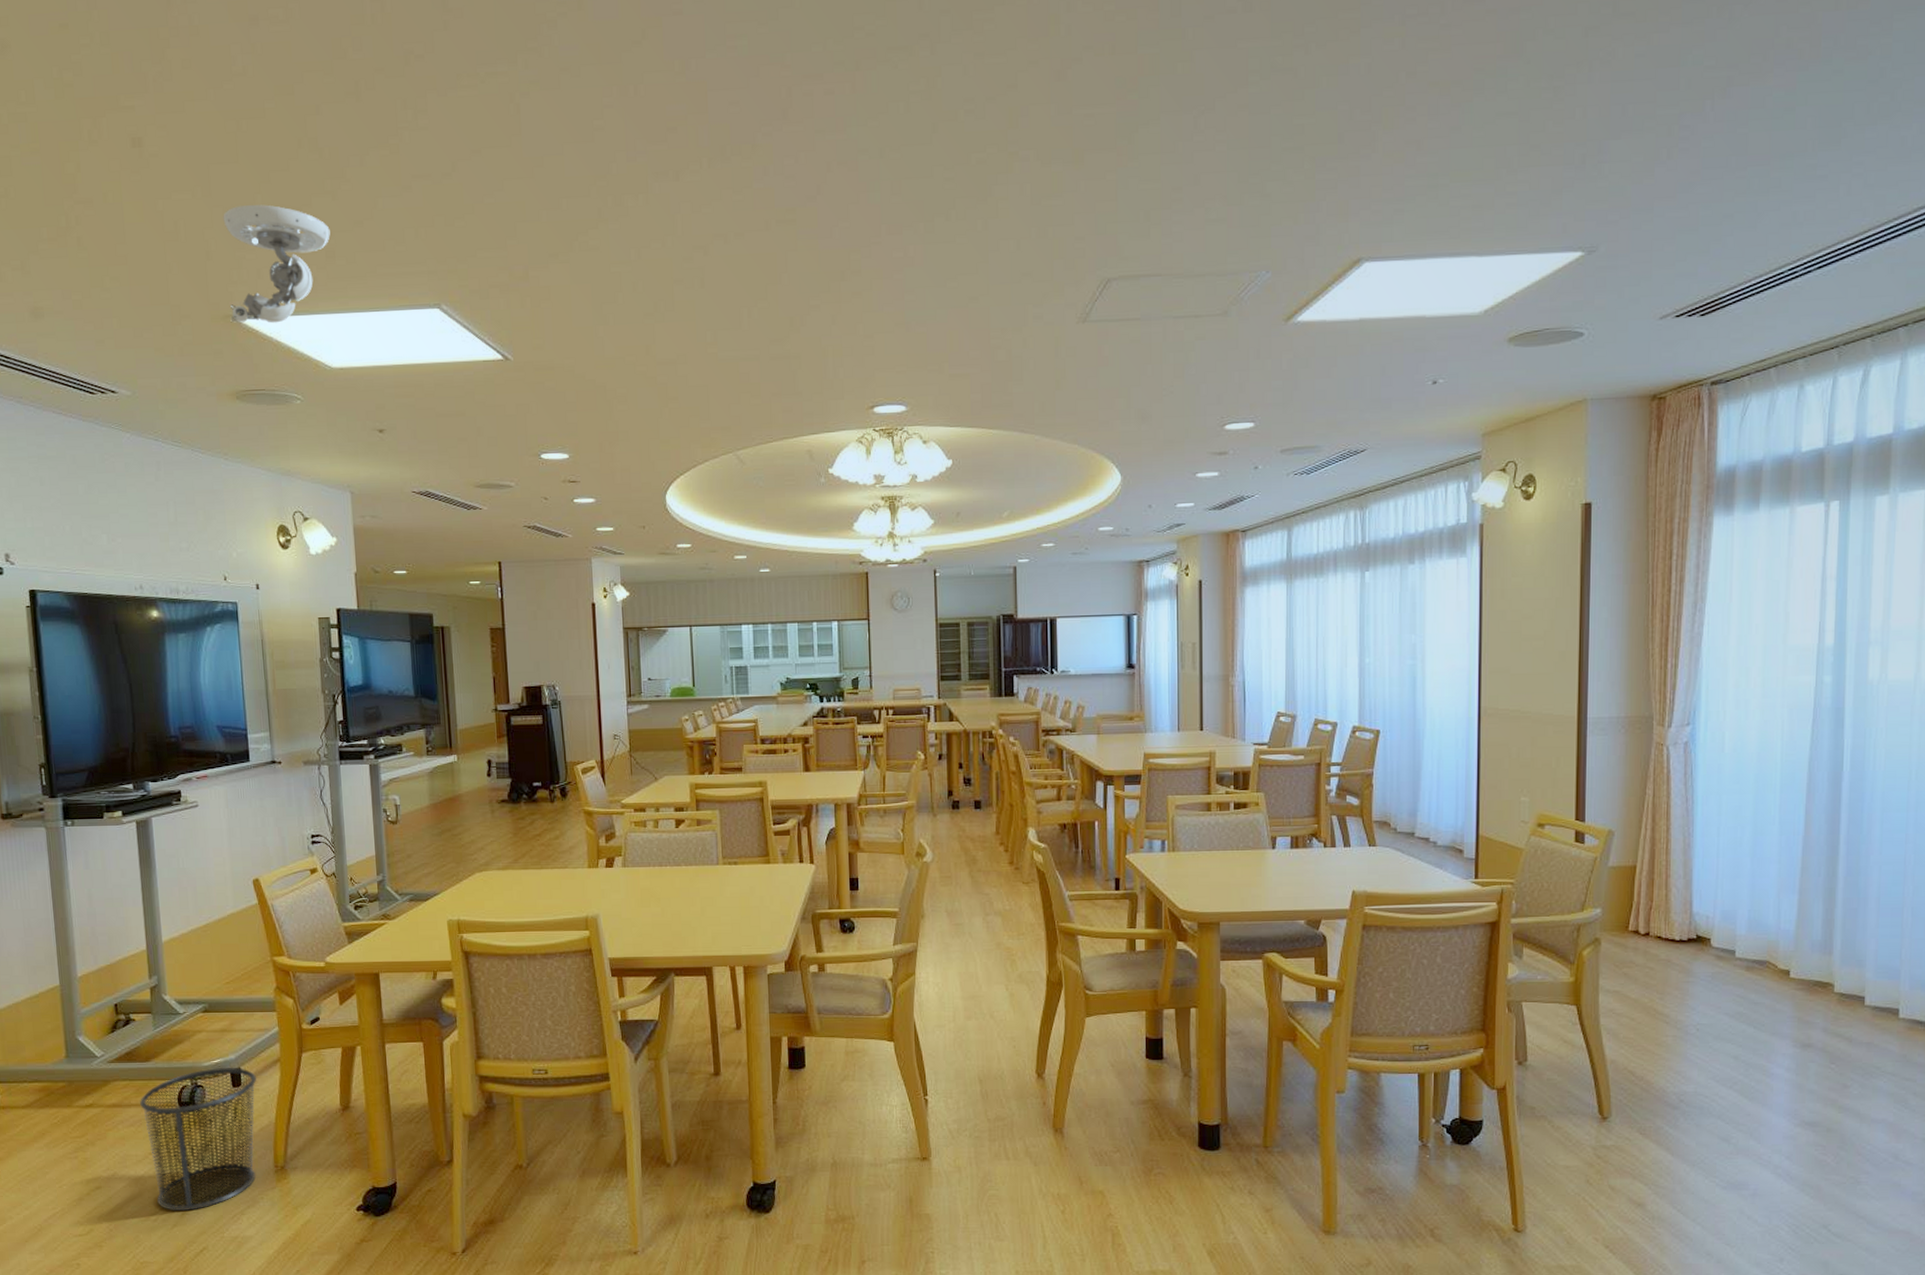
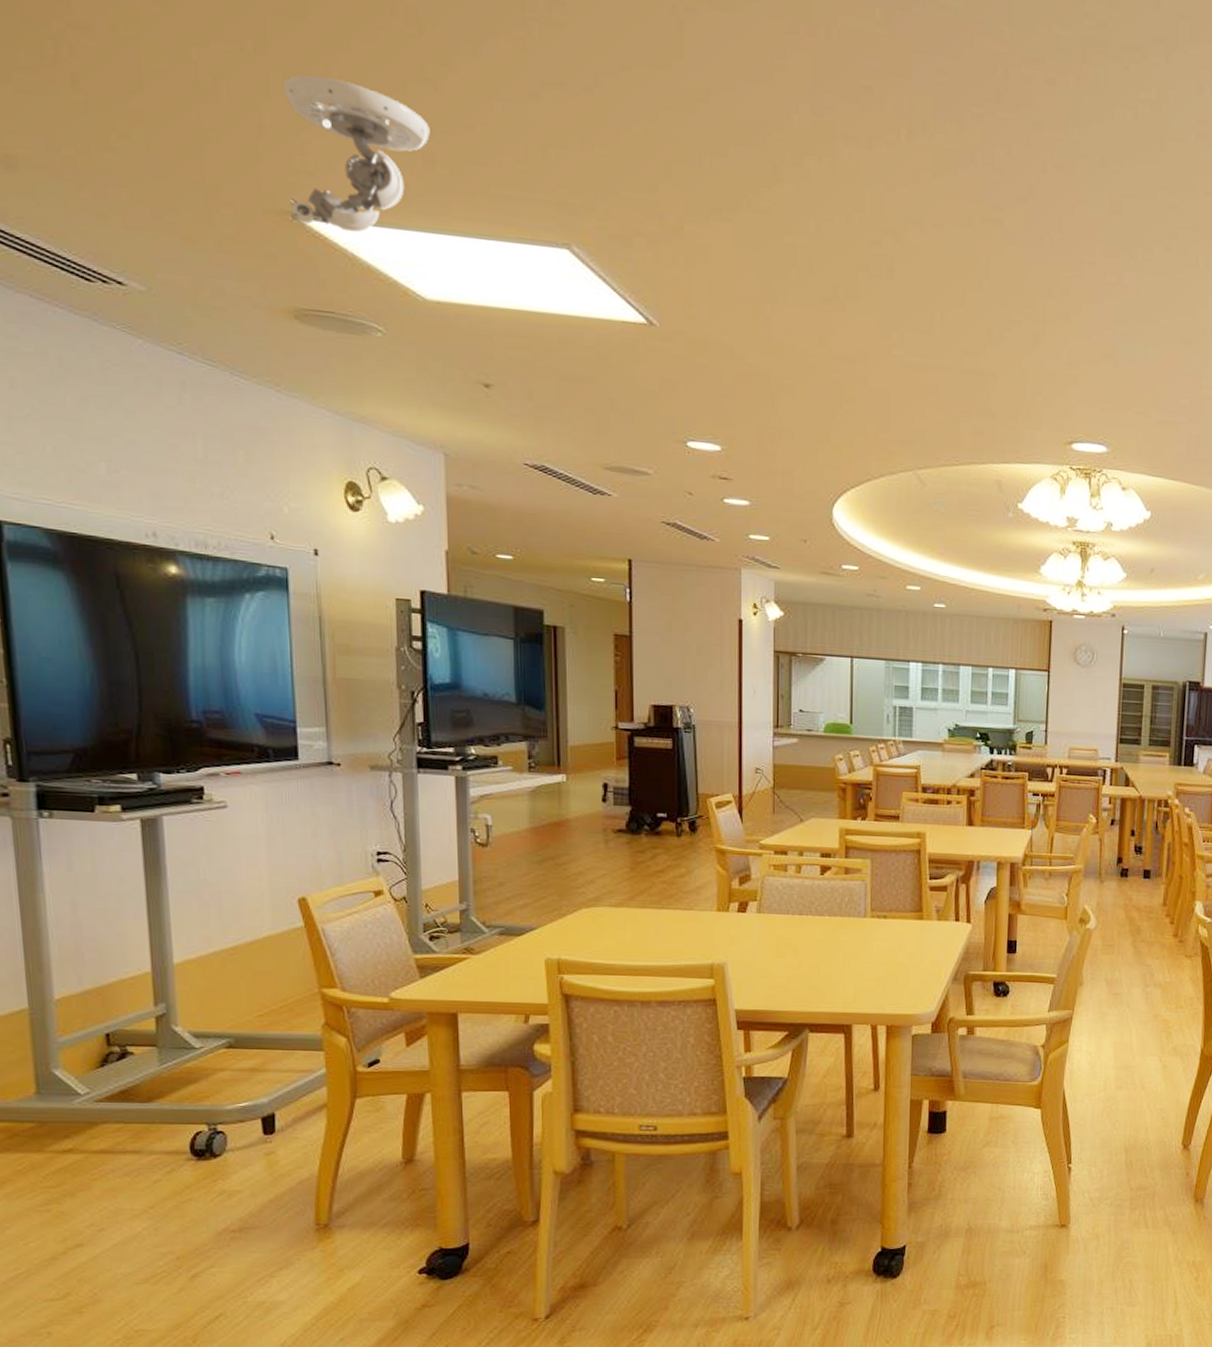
waste bin: present [140,1068,256,1212] -> none [138,1112,295,1274]

